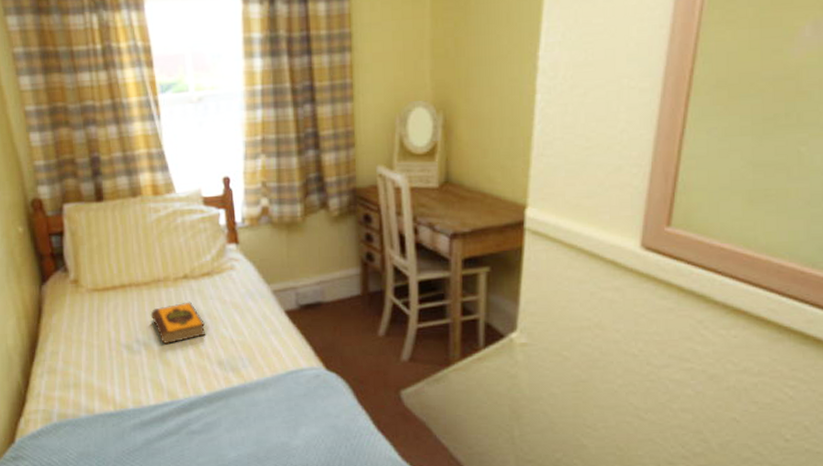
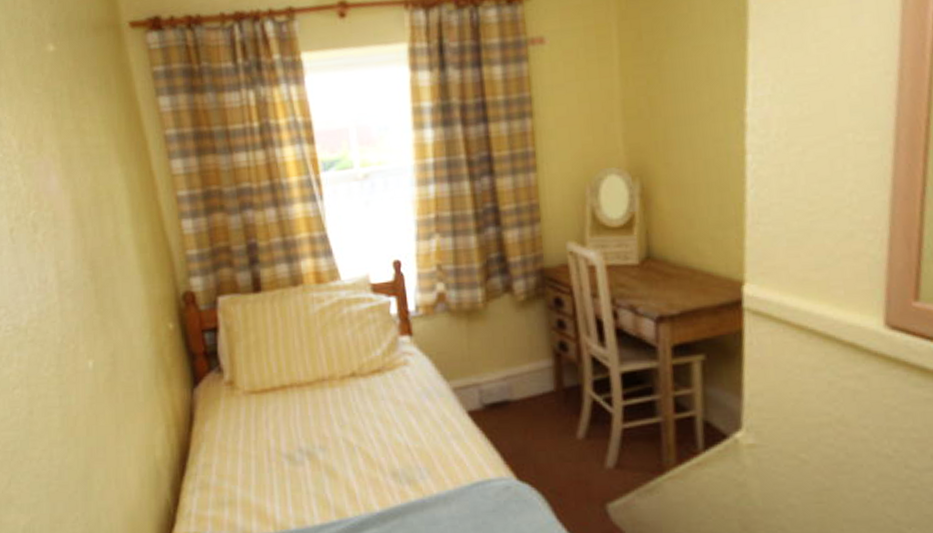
hardback book: present [150,302,206,345] -> none [314,403,378,454]

